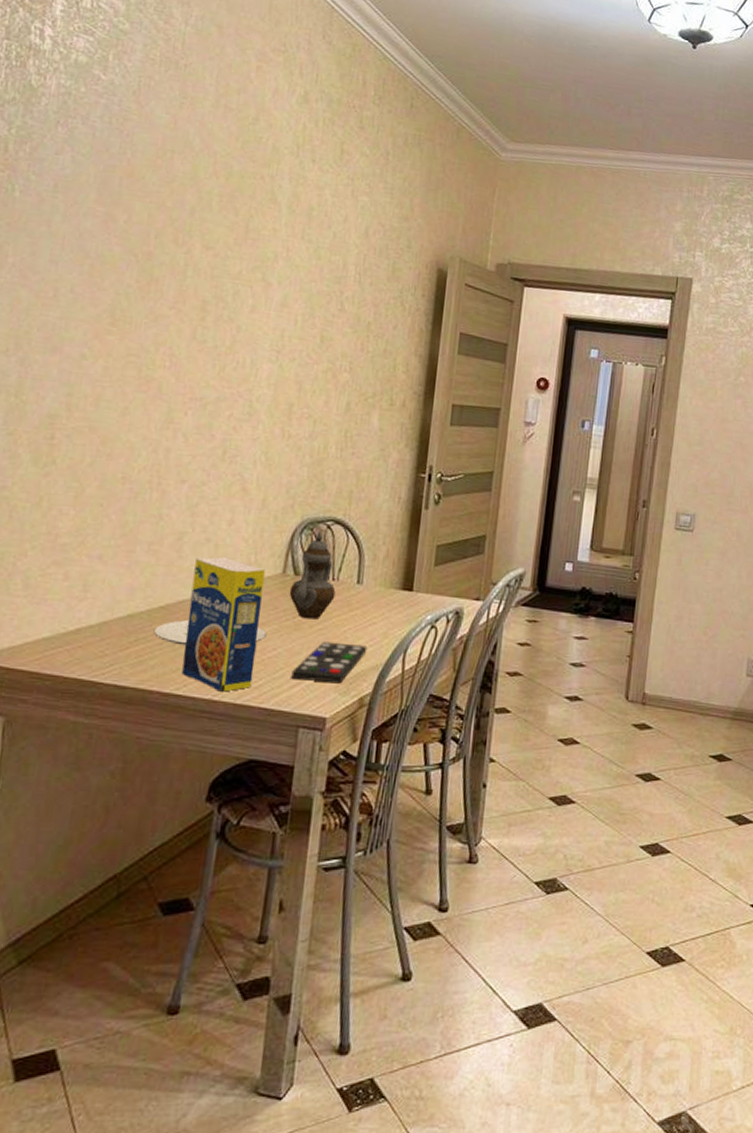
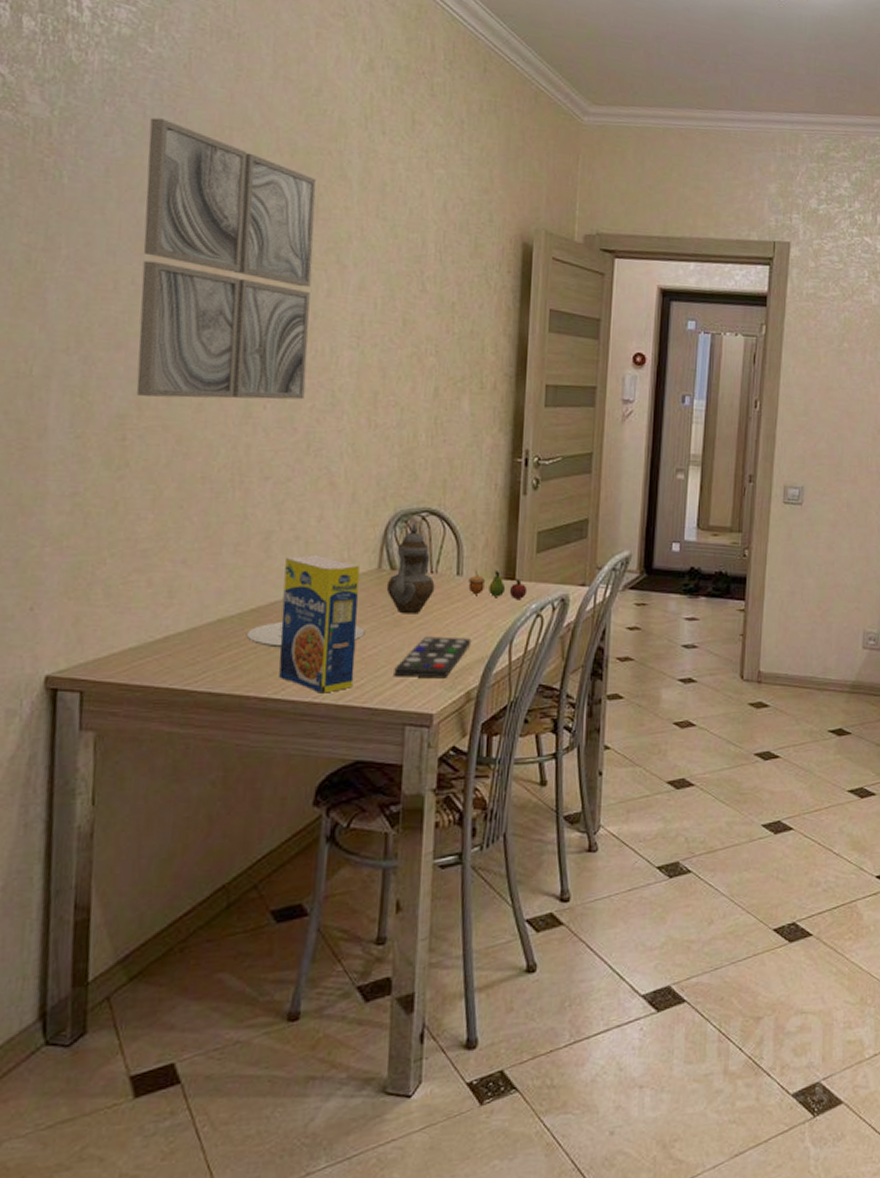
wall art: none [67,139,249,408] -> present [136,117,317,400]
fruit: none [367,580,424,610] -> present [468,570,528,599]

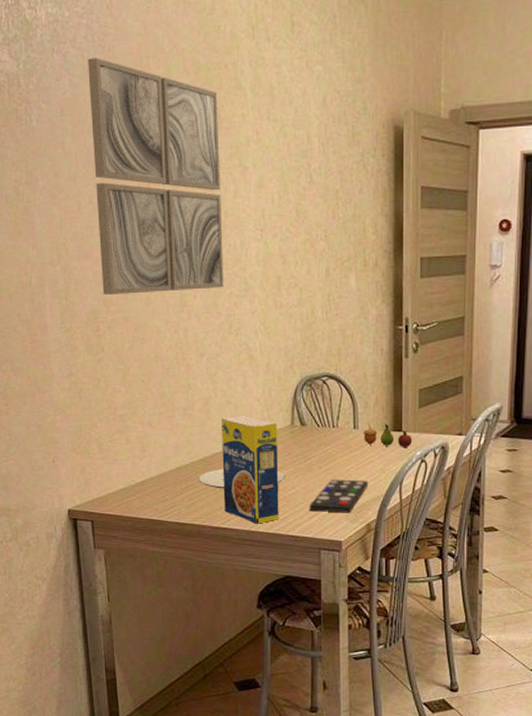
teapot: present [386,523,435,614] -> none [299,386,337,461]

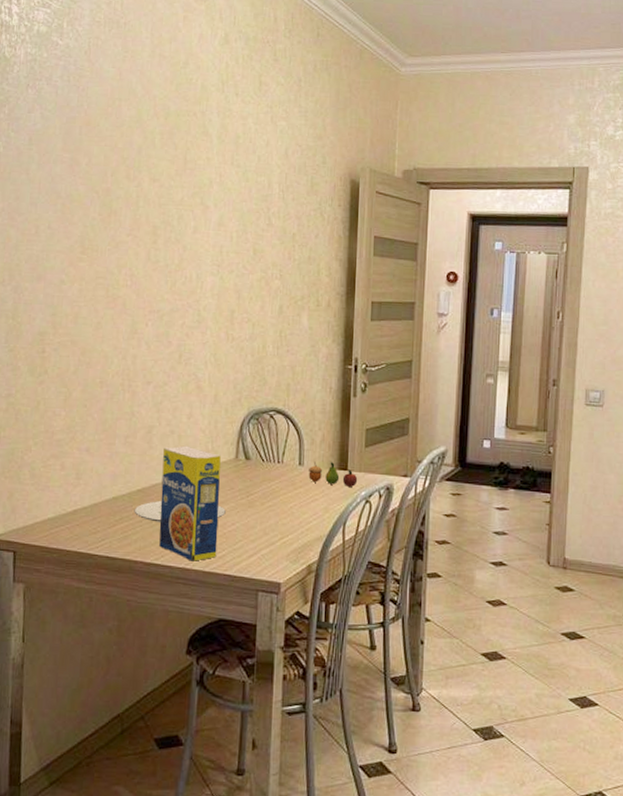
wall art: present [87,58,224,294] -> none [52,95,185,318]
remote control: present [309,479,369,513] -> none [249,516,312,553]

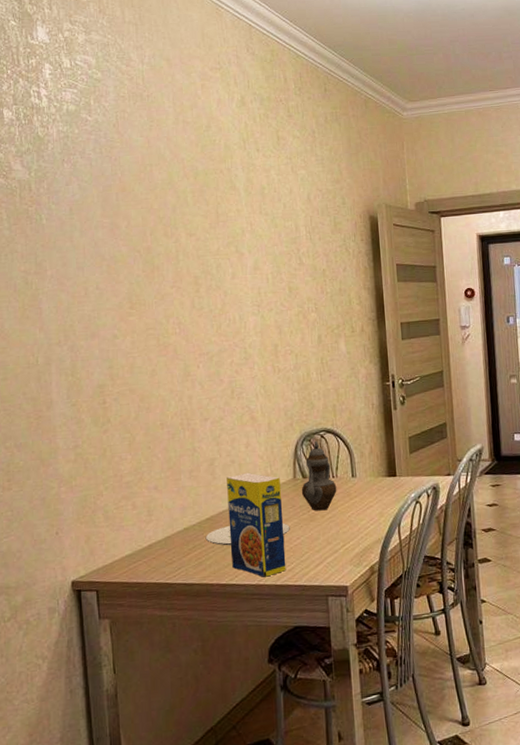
teapot: none [242,420,281,498] -> present [301,440,337,511]
fruit: present [308,461,358,487] -> none [361,471,407,491]

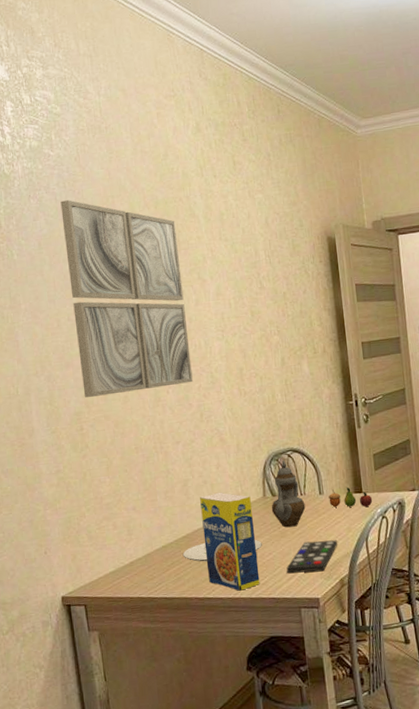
wall art: none [95,166,225,370] -> present [60,200,193,397]
remote control: none [315,525,370,560] -> present [286,540,338,573]
fruit: none [361,471,407,491] -> present [328,487,373,508]

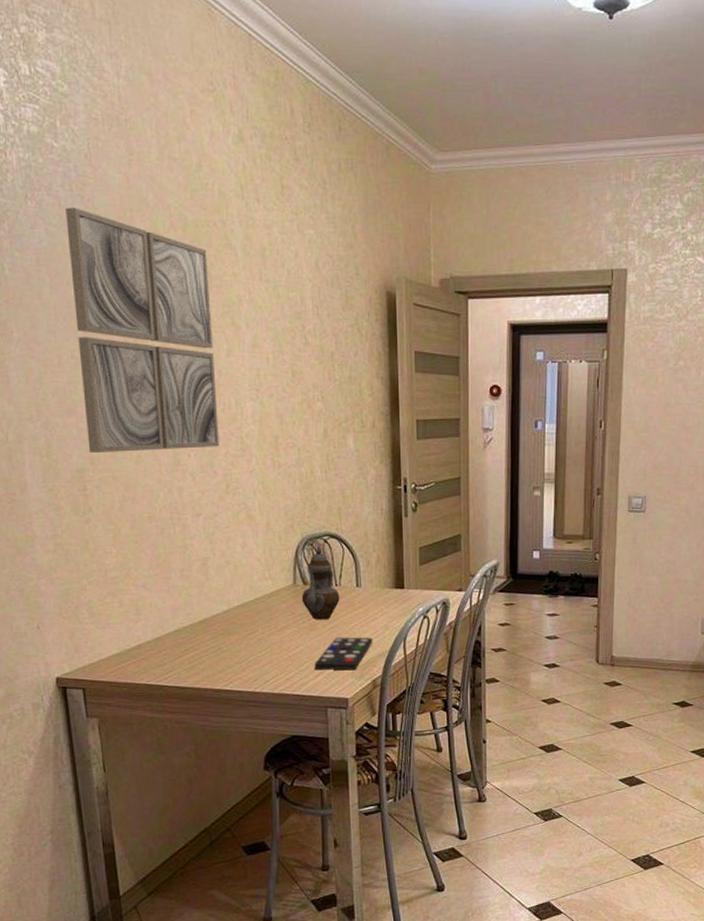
plate: present [182,539,262,562] -> none [198,630,289,651]
legume: present [200,492,260,591] -> none [221,575,284,685]
fruit: present [328,487,373,508] -> none [366,582,415,604]

